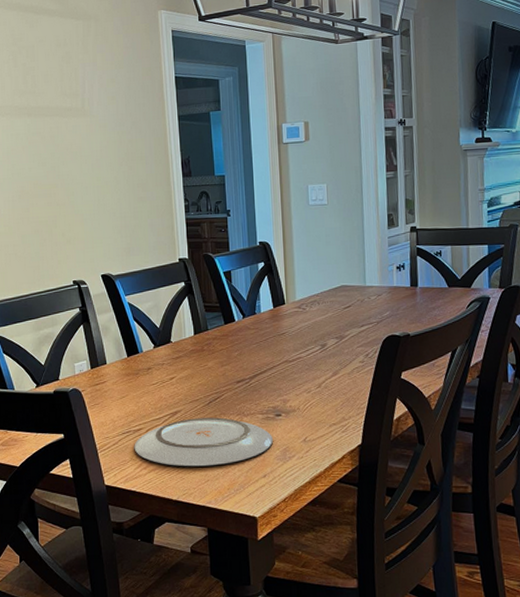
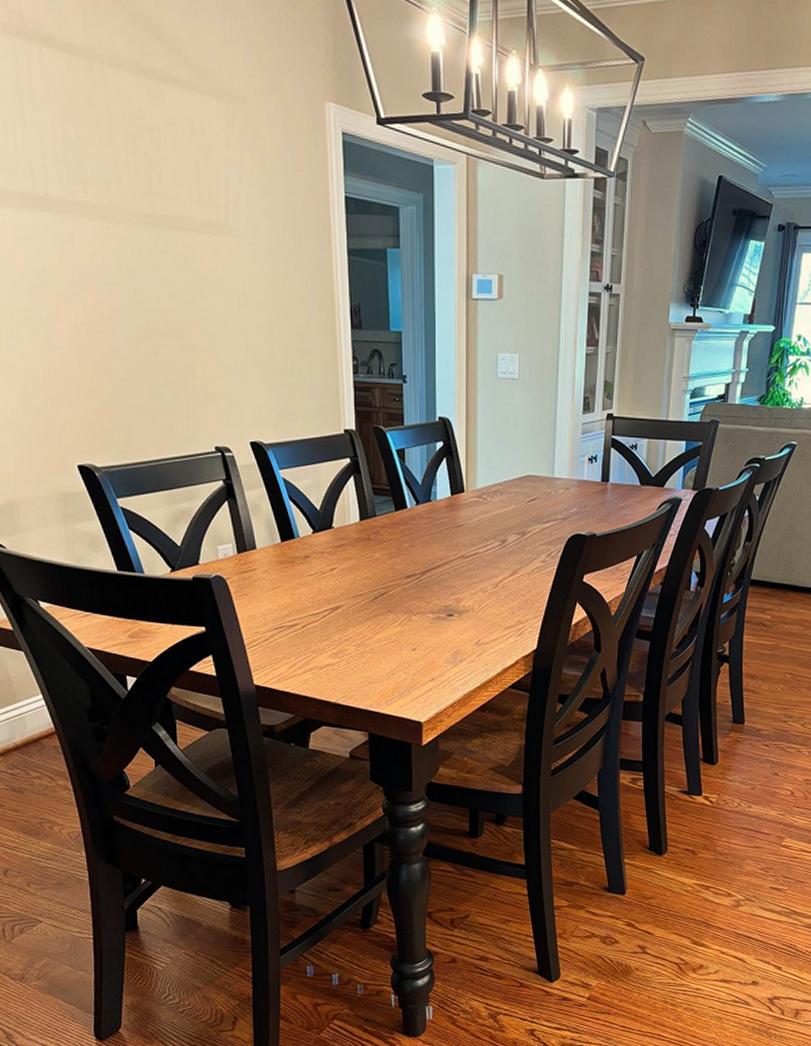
plate: present [134,417,273,467] -> none [288,615,443,668]

